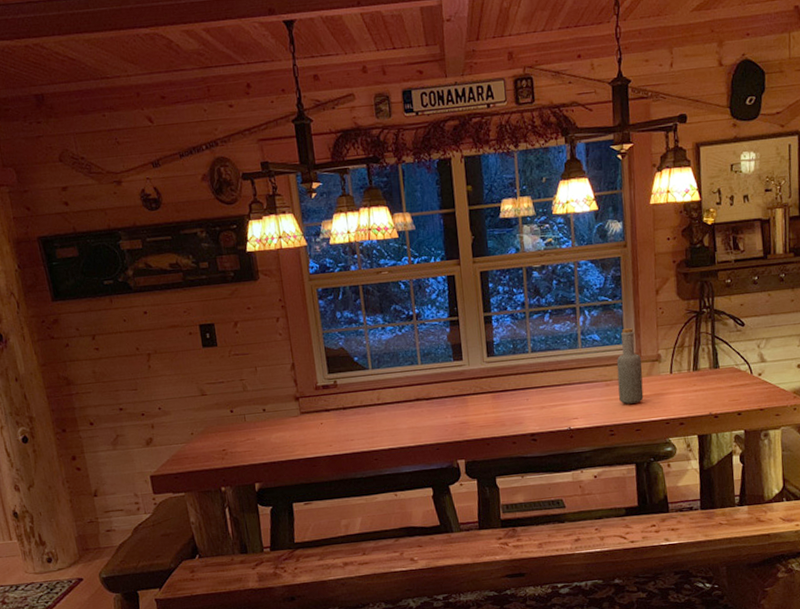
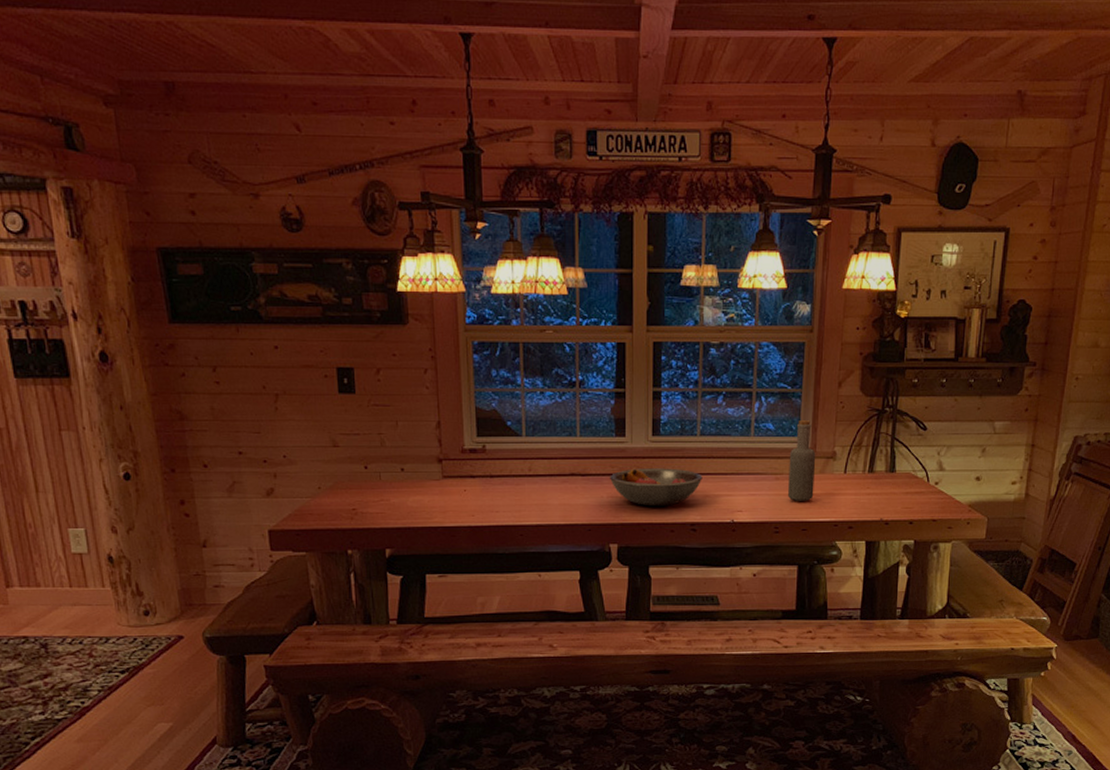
fruit bowl: none [451,384,538,422] -> present [609,468,703,507]

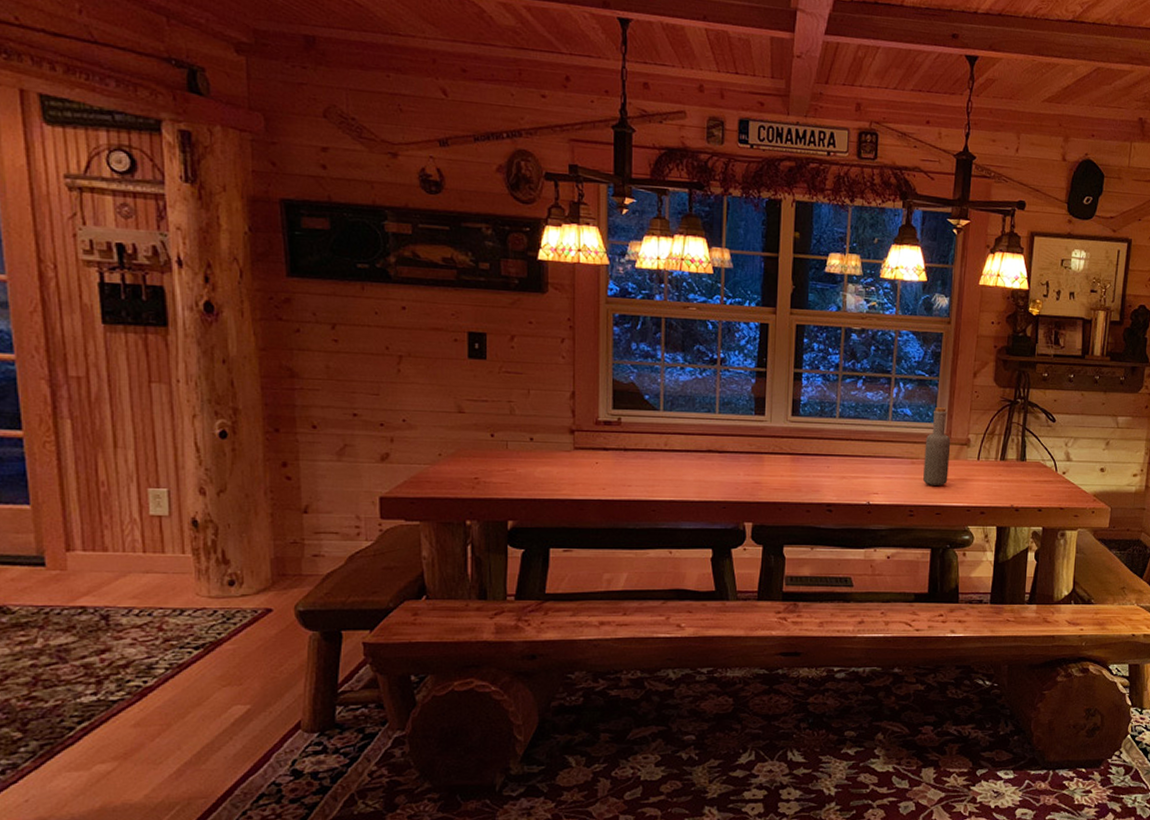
fruit bowl: present [609,468,703,507] -> none [746,447,840,486]

